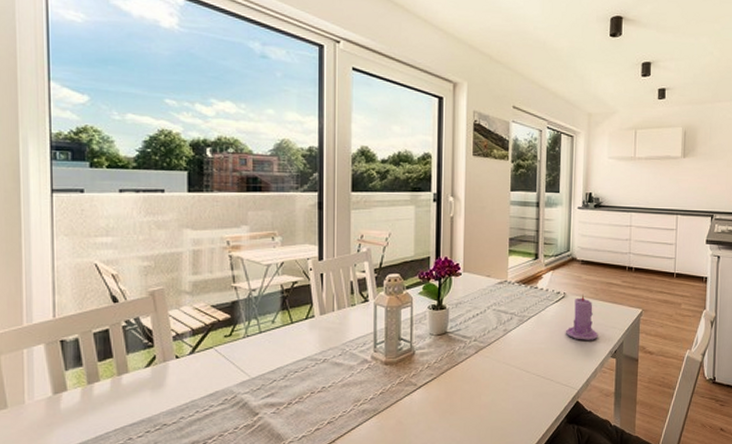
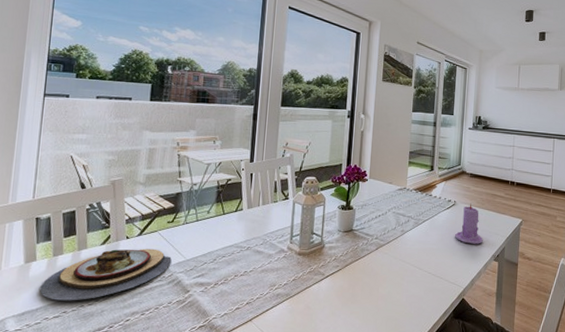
plate: none [76,368,233,435] -> present [40,248,172,301]

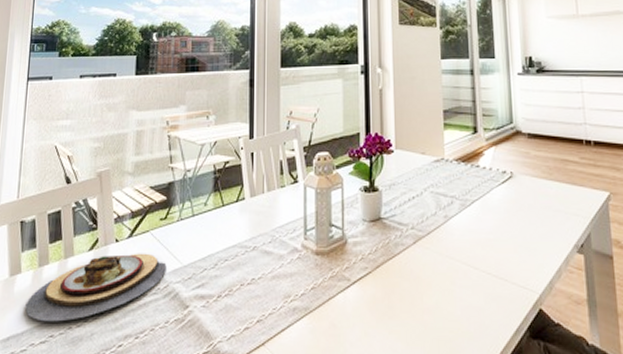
candle: present [454,203,483,244] -> none [516,173,558,230]

